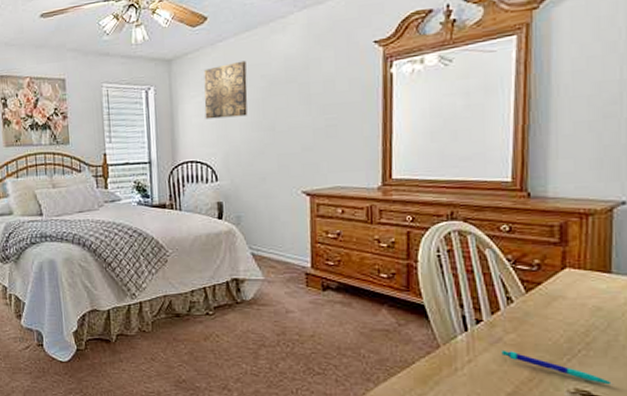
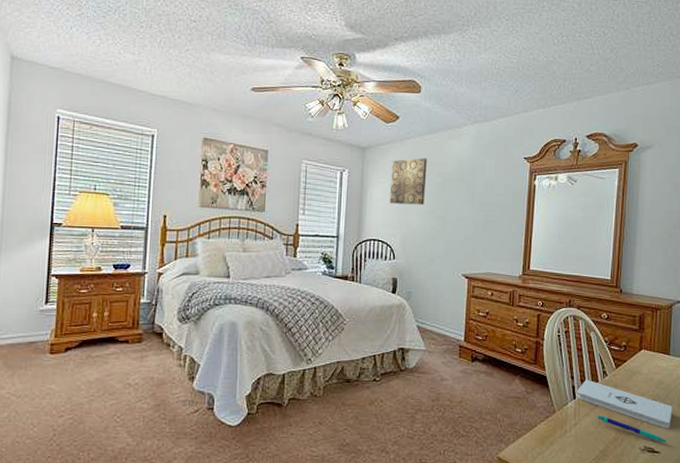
notepad: none [469,307,619,367] -> present [577,379,673,428]

